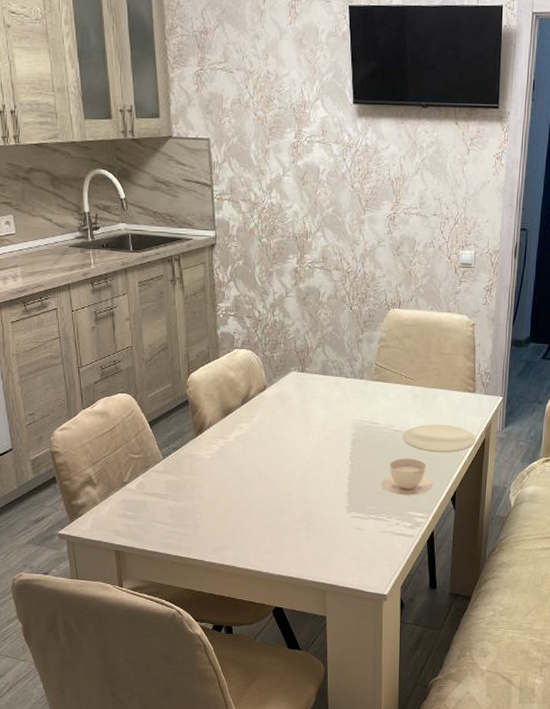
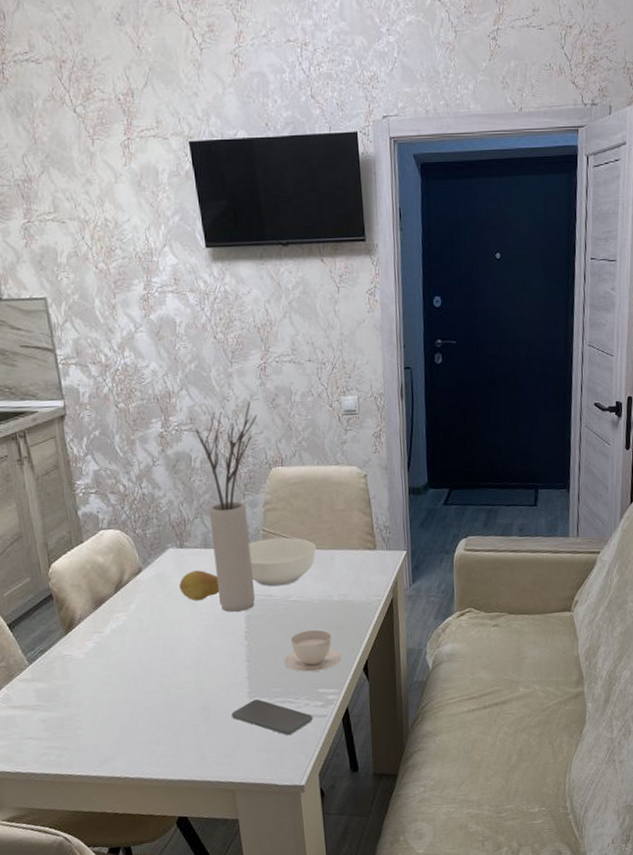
fruit: none [297,393,332,421] -> present [179,570,220,601]
vase: none [326,247,383,434] -> present [195,402,258,612]
smartphone: none [330,513,402,548] -> present [231,699,313,735]
bowl: none [361,372,422,416] -> present [248,537,317,587]
plate: present [402,425,476,453] -> none [301,588,383,621]

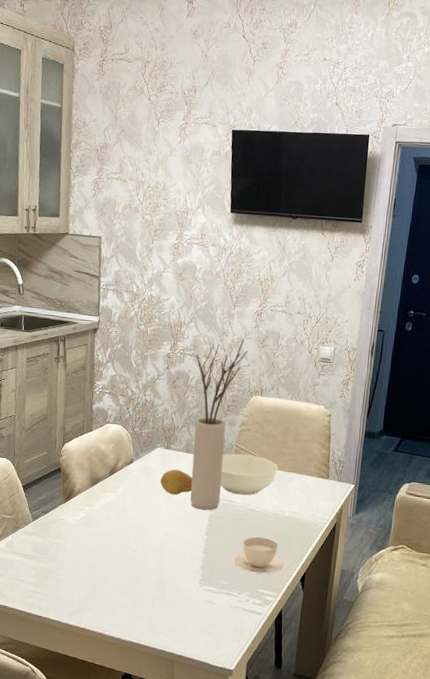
smartphone: present [231,699,313,735] -> none [183,586,251,623]

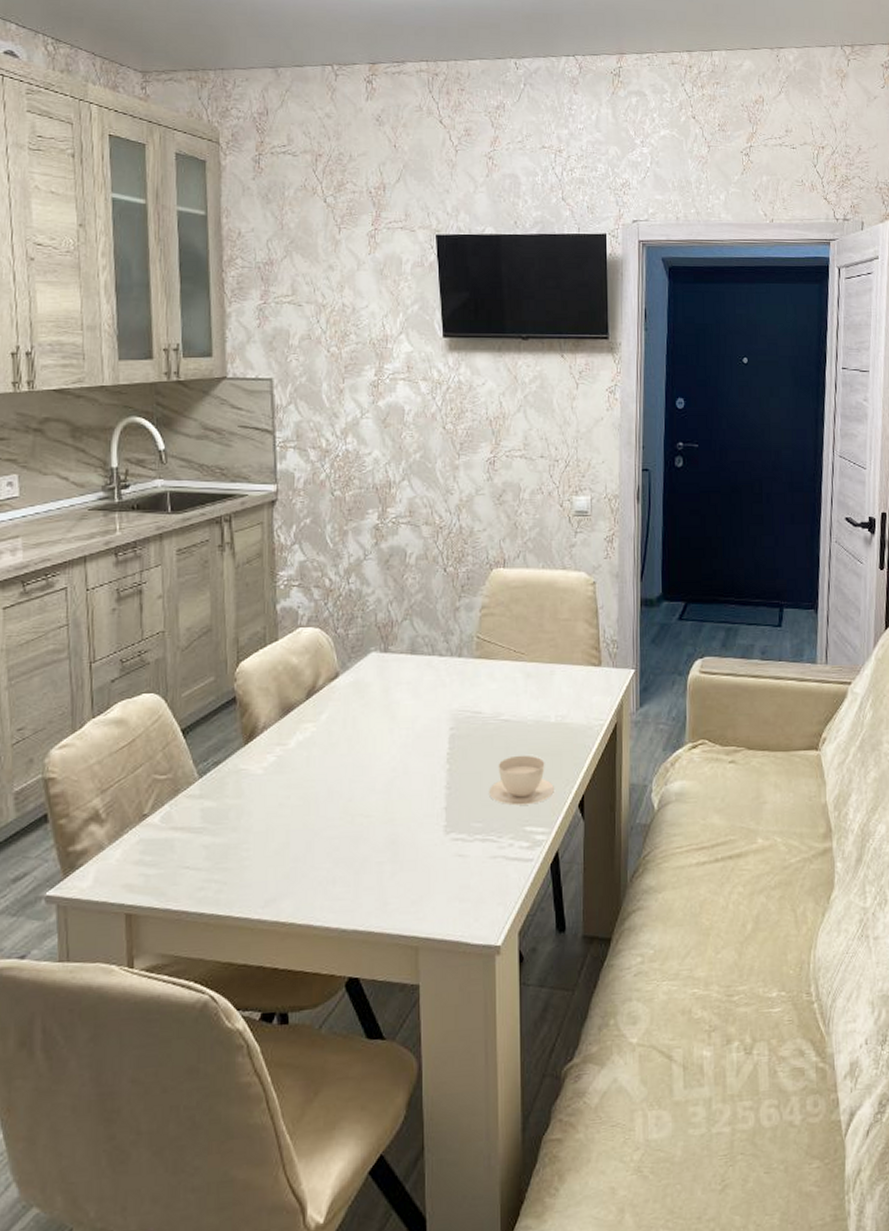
fruit: present [160,469,192,495] -> none [378,679,423,714]
vase: present [190,339,249,510] -> none [414,497,482,729]
bowl: present [220,453,279,495] -> none [460,646,536,702]

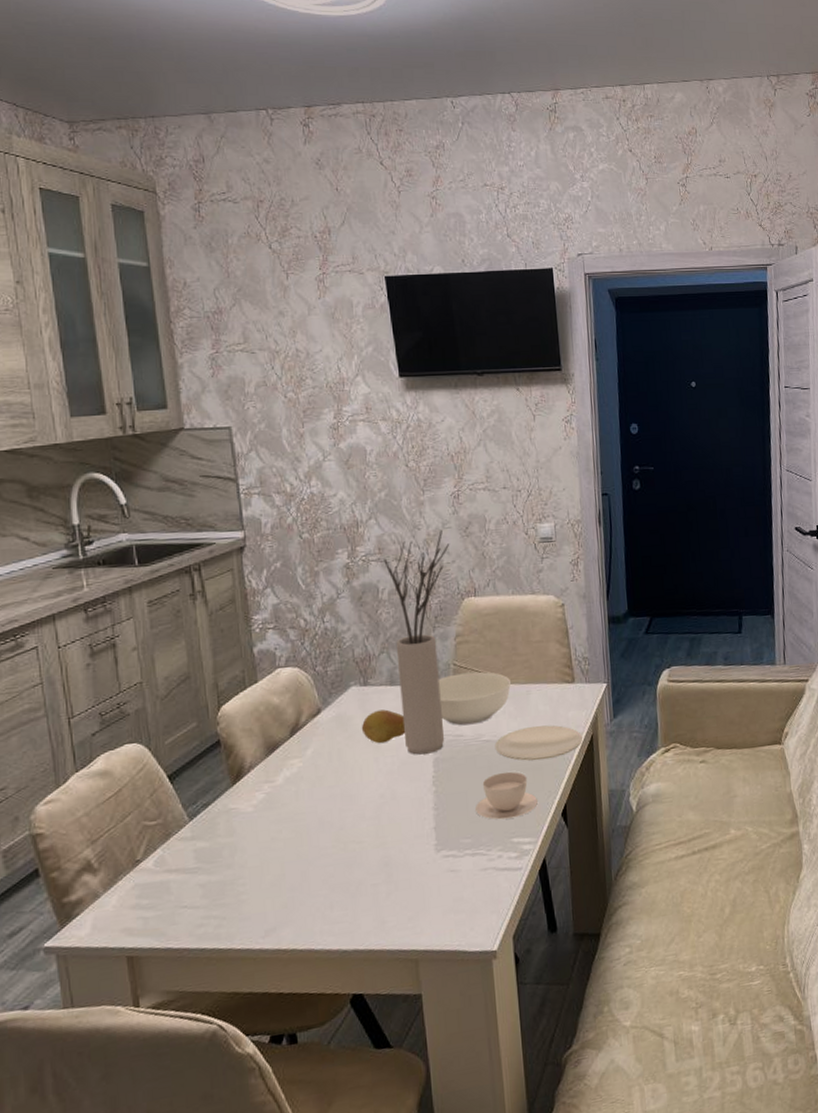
fruit: none [378,679,423,714] -> present [361,709,406,744]
vase: none [414,497,482,729] -> present [384,530,450,755]
bowl: none [460,646,536,702] -> present [438,671,512,726]
plate: none [513,709,605,746] -> present [494,725,582,761]

